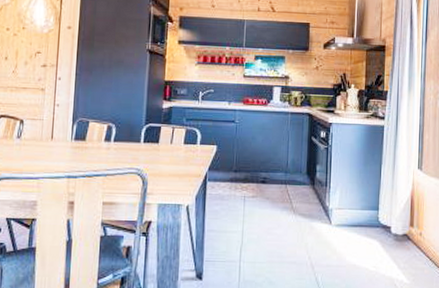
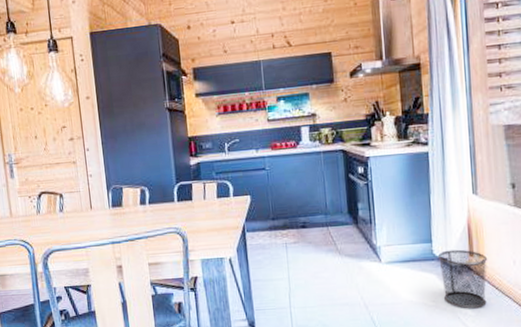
waste bin: none [382,219,426,277] -> present [437,249,488,309]

